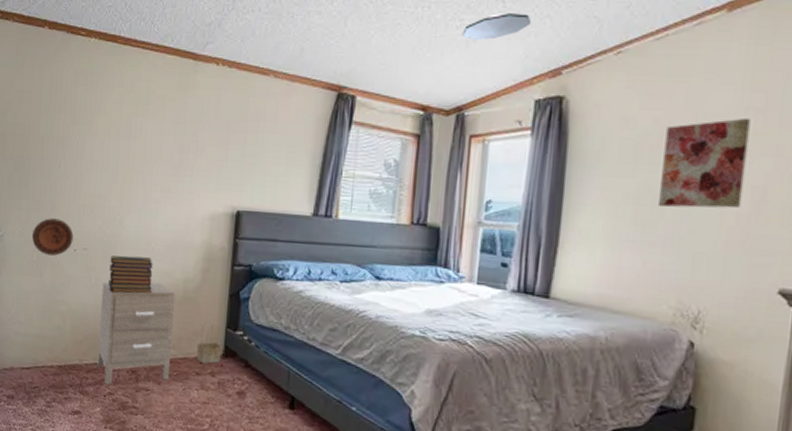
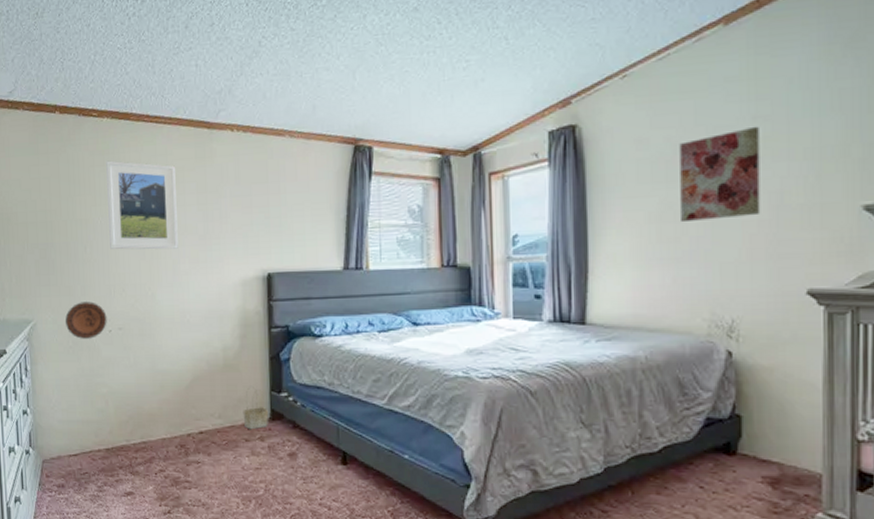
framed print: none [84,81,157,176] -> present [106,160,178,250]
nightstand: present [97,282,176,385] -> none [141,354,219,462]
book stack: present [108,255,153,294] -> none [146,330,191,369]
ceiling light: present [462,13,532,40] -> none [469,48,536,79]

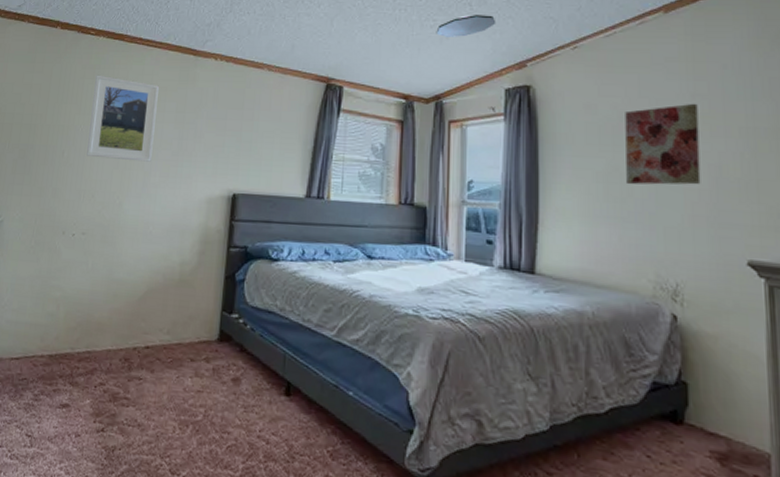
decorative plate: present [65,301,107,339] -> none [31,203,73,241]
basket: present [242,385,268,430] -> none [191,303,217,350]
ceiling light: none [469,48,536,79] -> present [436,15,496,37]

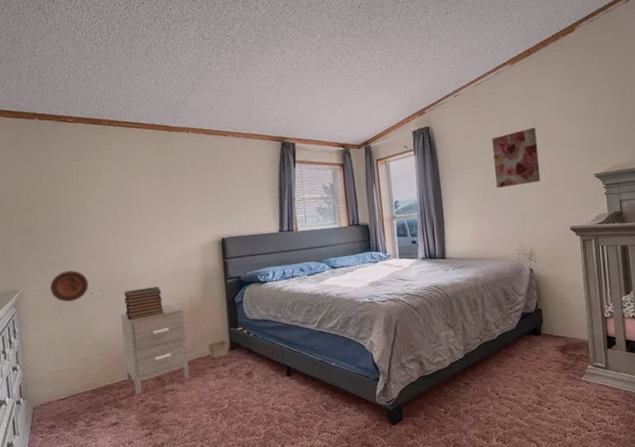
decorative plate: none [31,203,73,241] -> present [50,270,89,302]
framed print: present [86,75,159,162] -> none [82,156,148,227]
nightstand: none [89,266,172,375] -> present [120,304,190,395]
book stack: none [105,239,151,278] -> present [124,287,164,320]
basket: none [191,303,217,350] -> present [207,324,229,359]
ceiling light: present [436,15,496,37] -> none [358,76,401,96]

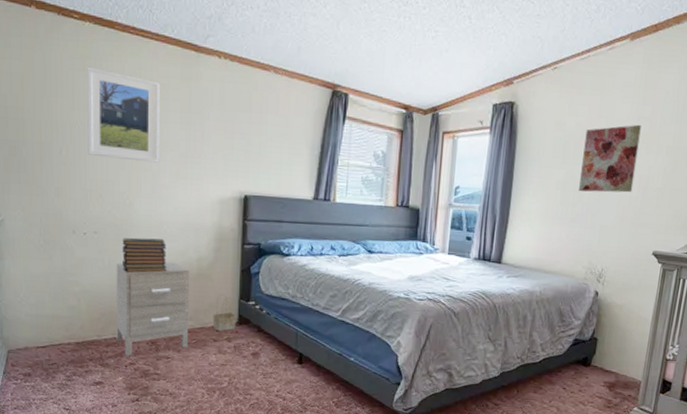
decorative plate: present [50,270,89,302] -> none [36,203,82,239]
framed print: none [82,156,148,227] -> present [87,66,160,163]

